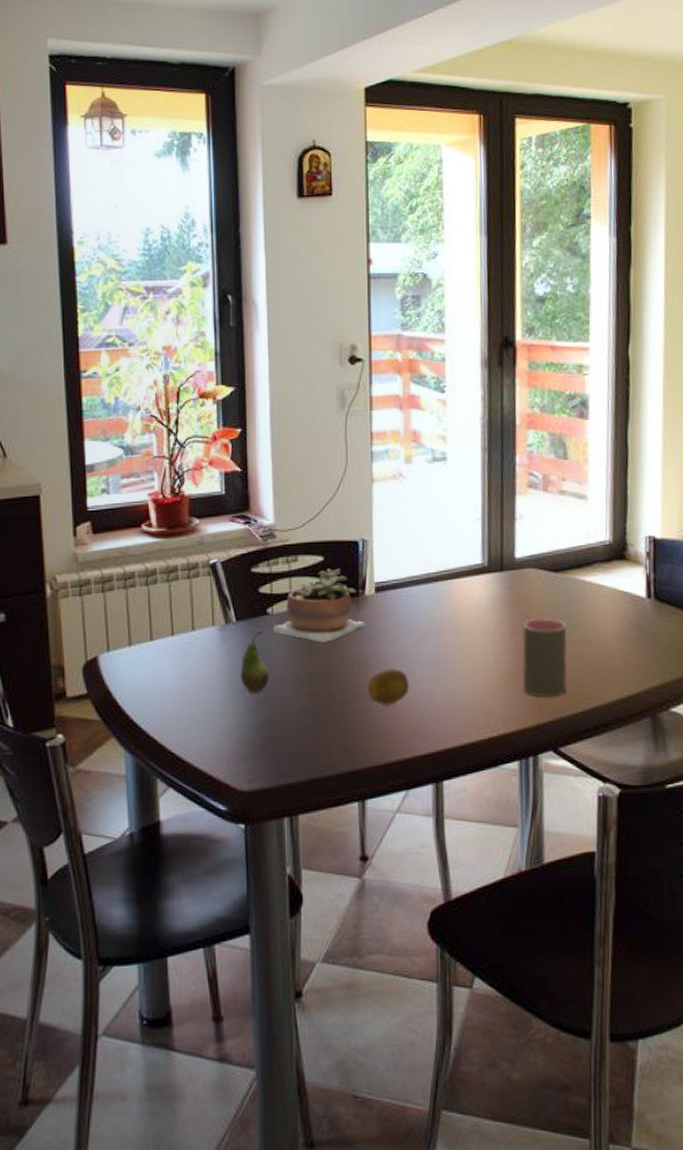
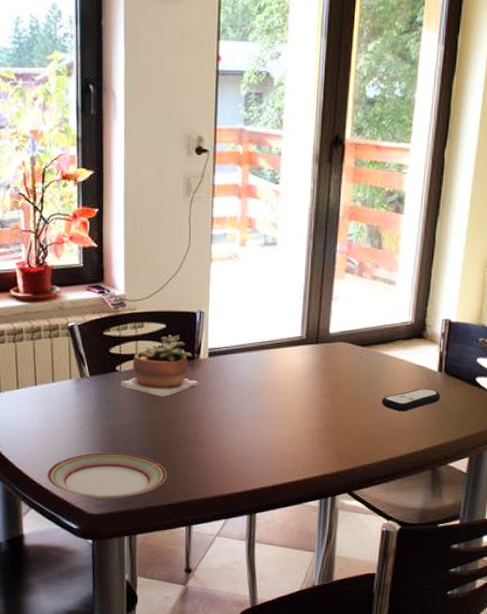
plate: none [187,713,332,772] -> present [47,452,167,500]
fruit: present [240,630,269,693] -> none [92,385,116,436]
fruit: present [367,667,409,706] -> none [197,420,233,452]
cup: present [522,617,568,697] -> none [328,384,368,450]
remote control: none [583,618,653,648] -> present [381,388,441,412]

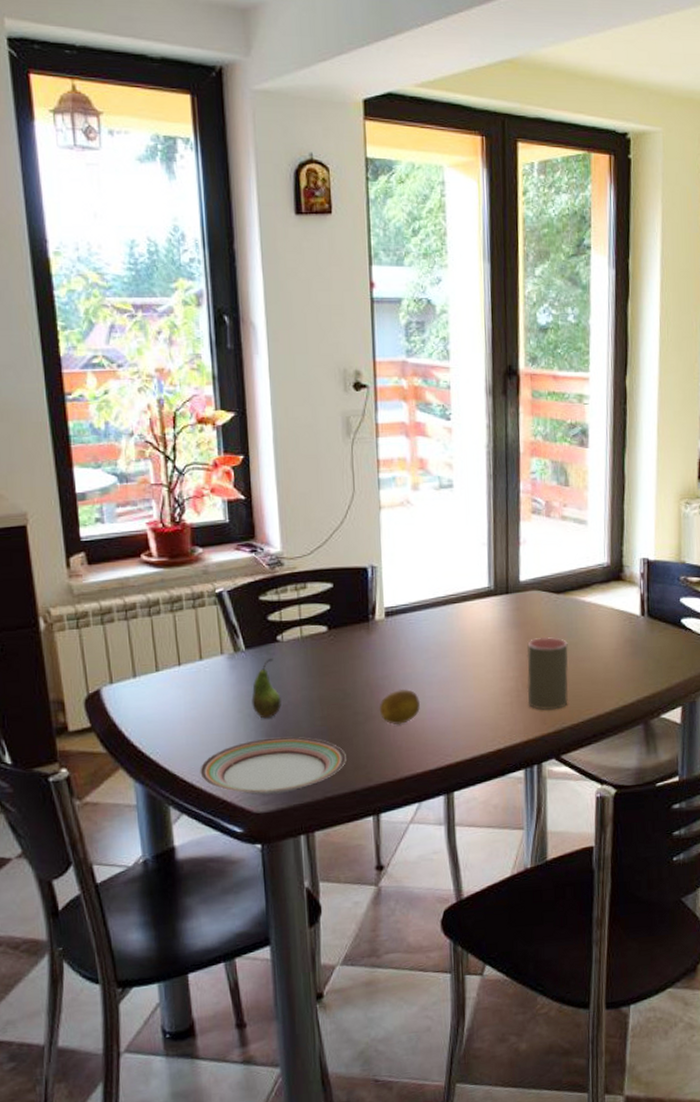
fruit: none [92,385,116,436] -> present [251,657,281,719]
succulent plant: present [121,335,199,397] -> none [284,594,377,667]
fruit: none [197,420,233,452] -> present [379,688,420,725]
cup: none [328,384,368,450] -> present [527,636,569,710]
remote control: present [381,388,441,412] -> none [583,634,646,663]

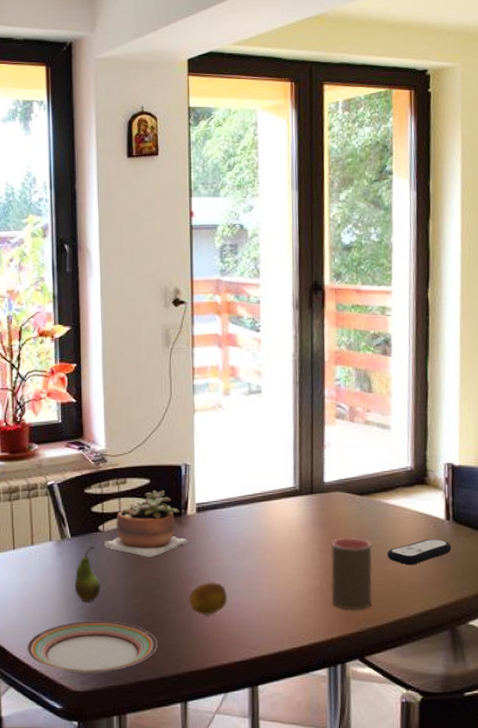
succulent plant: none [284,594,377,667] -> present [104,490,188,557]
remote control: none [583,634,646,663] -> present [387,538,452,565]

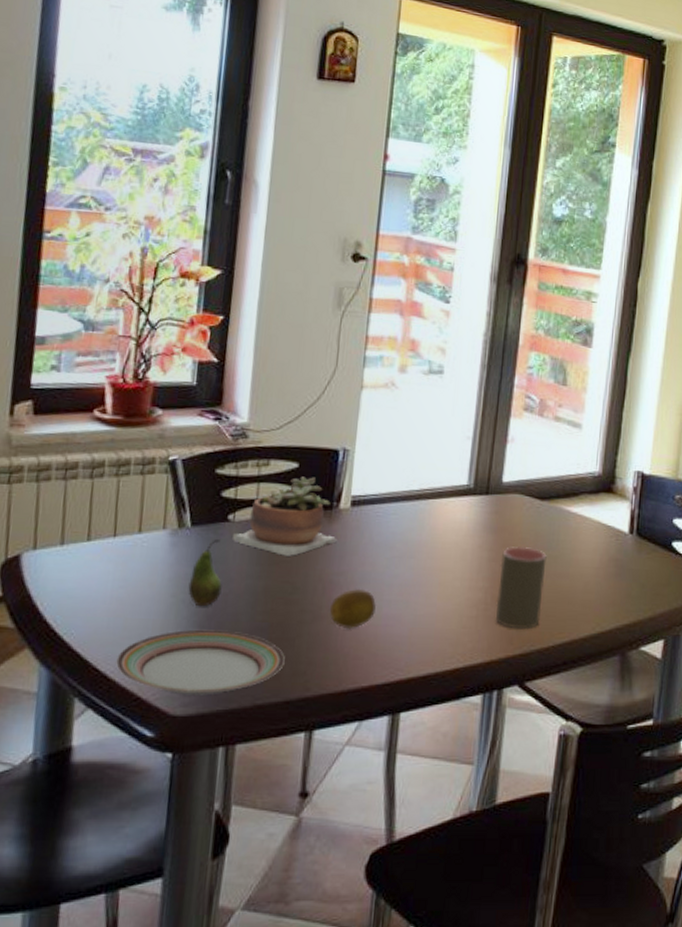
remote control: present [387,538,452,565] -> none [562,553,632,582]

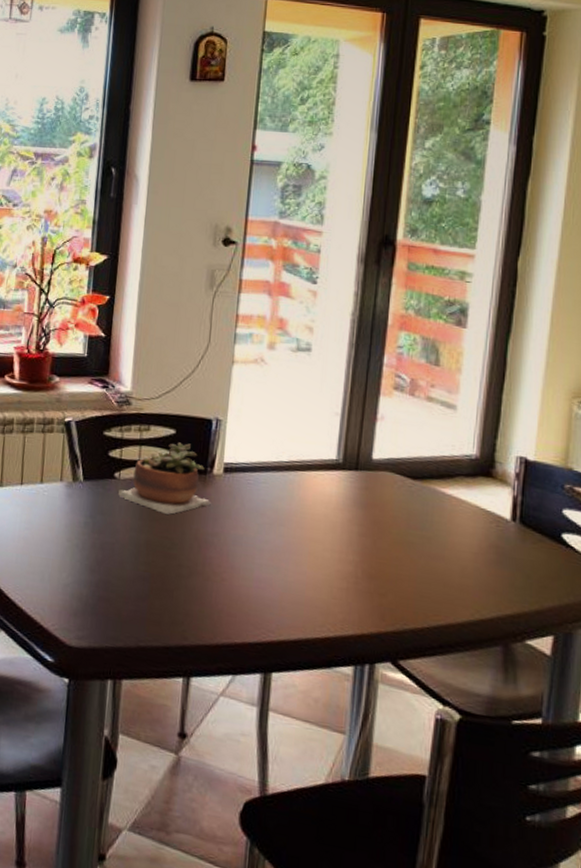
plate: present [116,629,285,696] -> none [23,571,165,632]
fruit: present [188,538,222,607] -> none [81,493,110,553]
fruit: present [329,588,376,630] -> none [204,549,248,588]
cup: present [496,545,547,630] -> none [367,523,420,608]

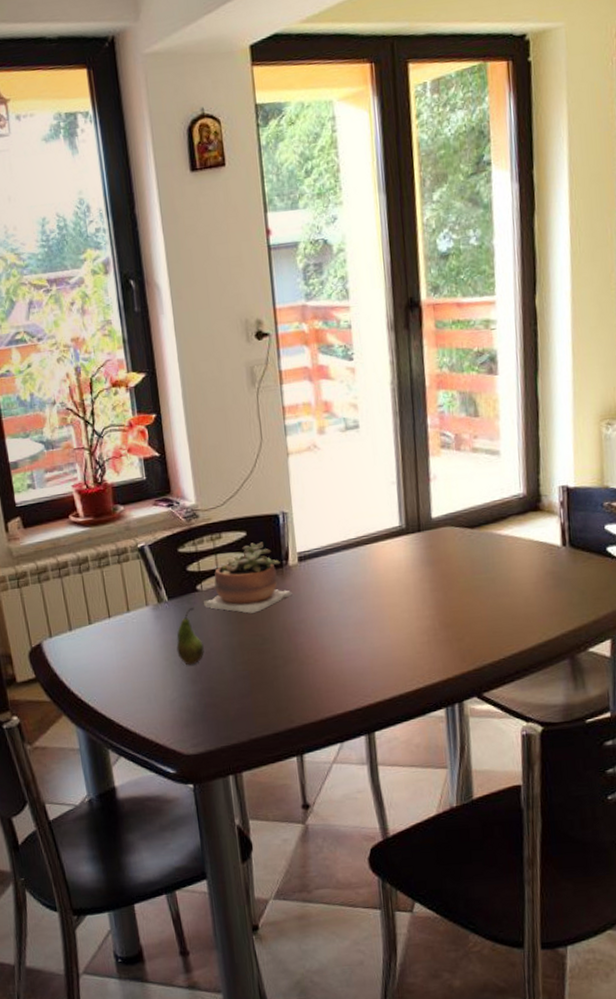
fruit: none [81,493,110,553] -> present [176,607,204,665]

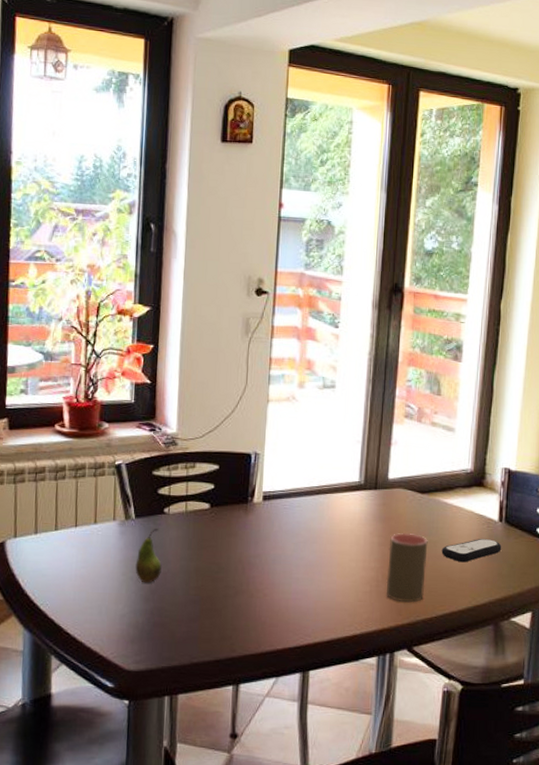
succulent plant: present [204,542,292,613] -> none [169,476,252,542]
cup: none [442,573,488,648] -> present [386,532,428,603]
remote control: none [501,566,569,597] -> present [441,538,502,563]

